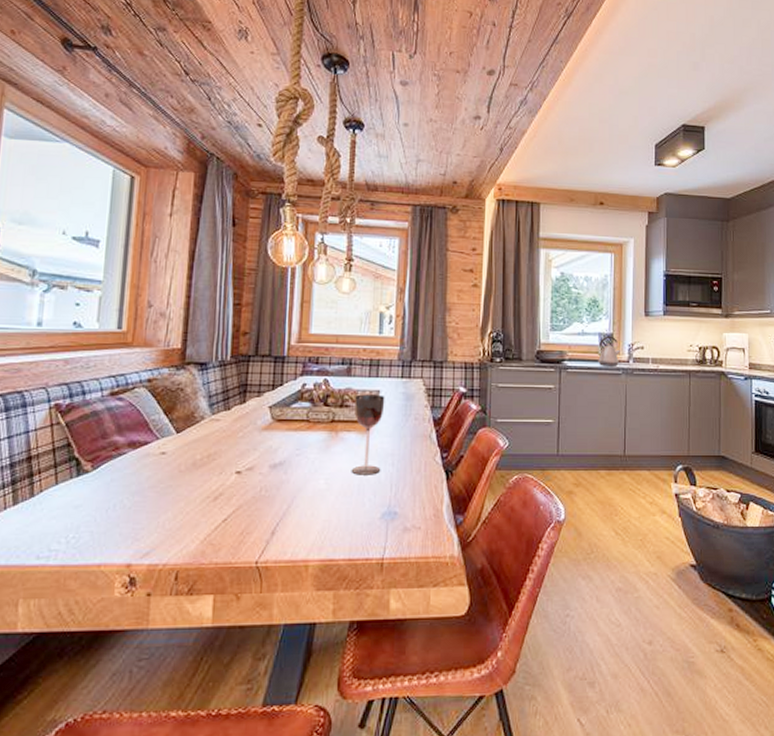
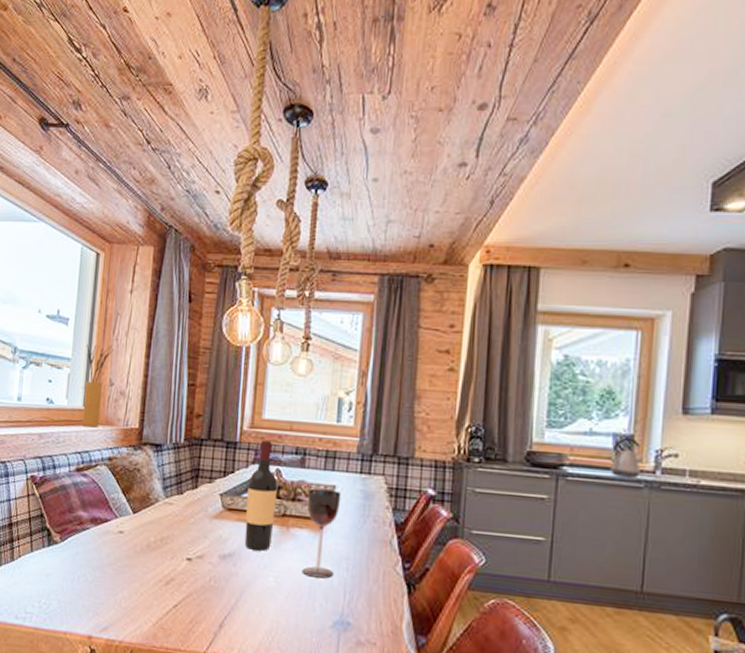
vase: none [116,266,153,350] -> present [82,344,114,428]
wine bottle: none [294,353,327,456] -> present [244,440,278,551]

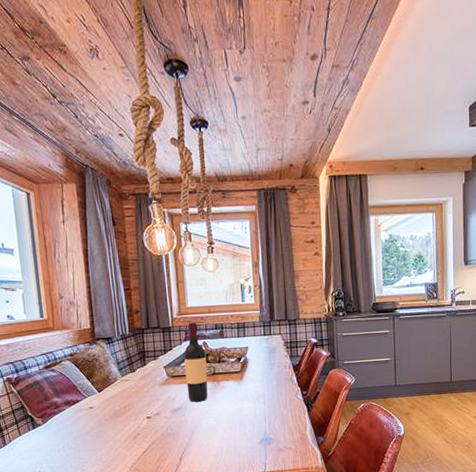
vase: present [82,344,114,428] -> none [33,266,58,334]
wineglass: present [302,488,341,579] -> none [229,350,255,413]
kettle: present [609,437,645,479] -> none [424,285,445,312]

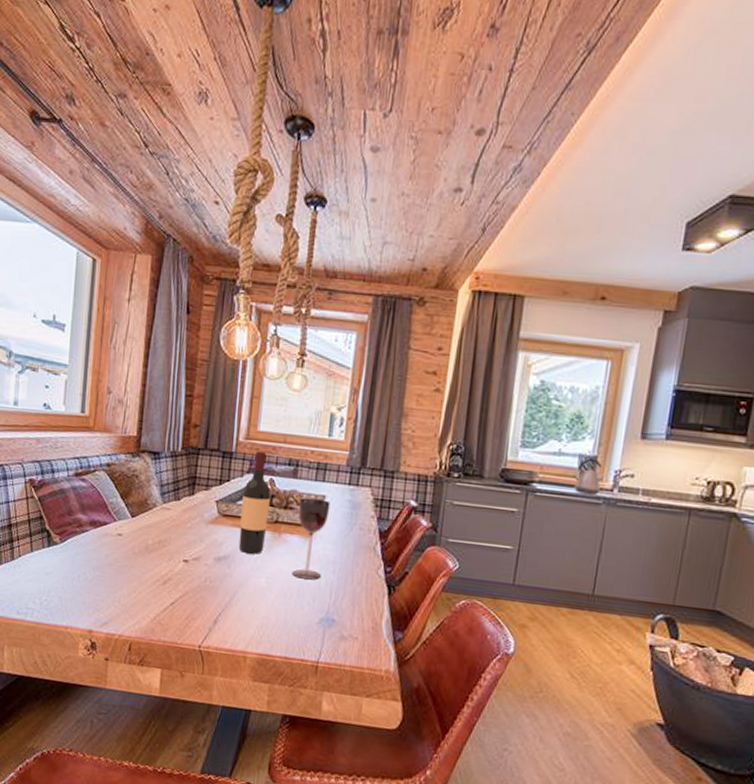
wineglass: none [229,350,255,413] -> present [292,497,331,580]
kettle: none [424,285,445,312] -> present [573,458,605,496]

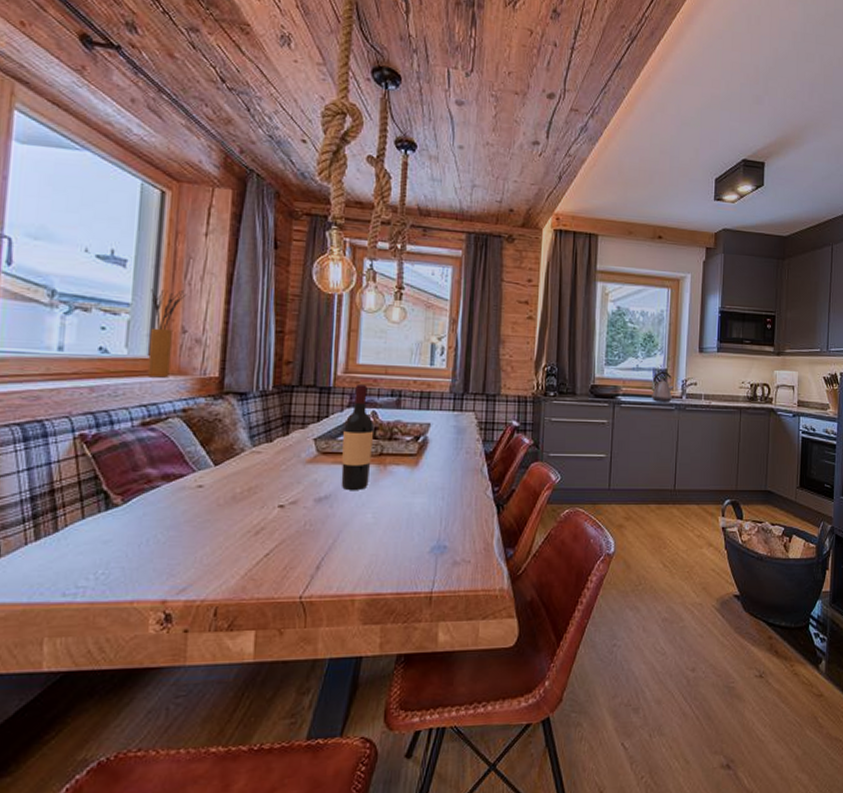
vase: none [80,352,112,434] -> present [147,289,187,378]
wineglass: present [292,497,331,580] -> none [399,427,436,509]

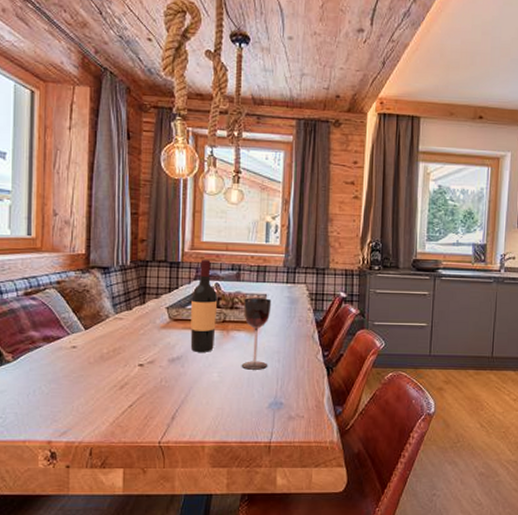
vase: present [147,289,187,378] -> none [27,177,56,255]
wineglass: none [399,427,436,509] -> present [241,298,272,370]
kettle: present [650,371,675,403] -> none [470,246,494,276]

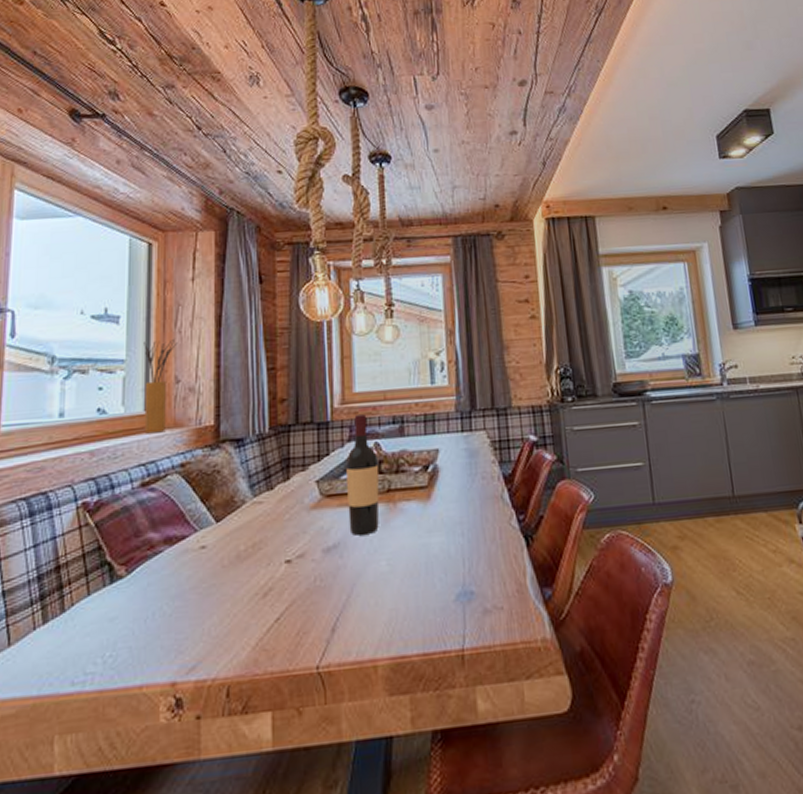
vase: none [27,177,56,255] -> present [144,338,178,434]
wineglass: present [241,298,272,370] -> none [411,454,448,551]

